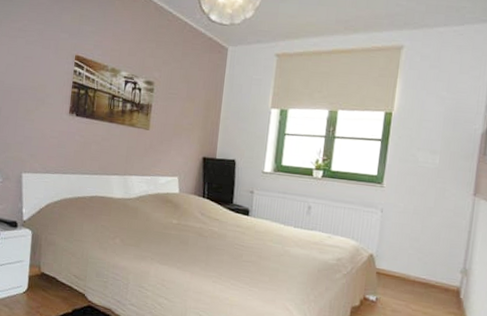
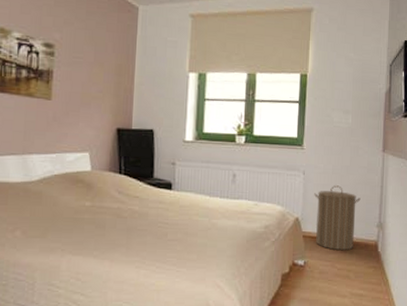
laundry hamper: none [390,226,444,293] -> present [314,185,361,251]

